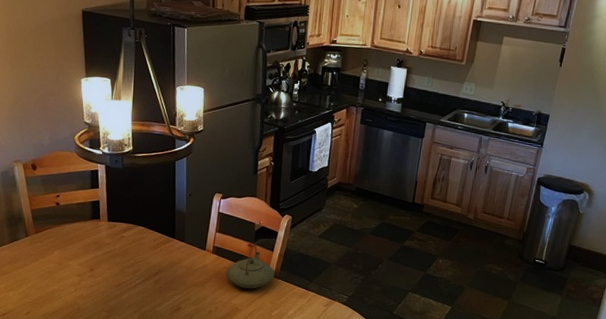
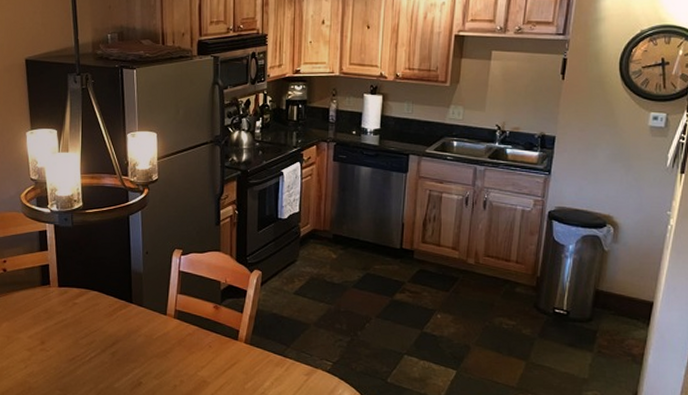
teapot: present [226,244,275,289] -> none [191,305,246,358]

